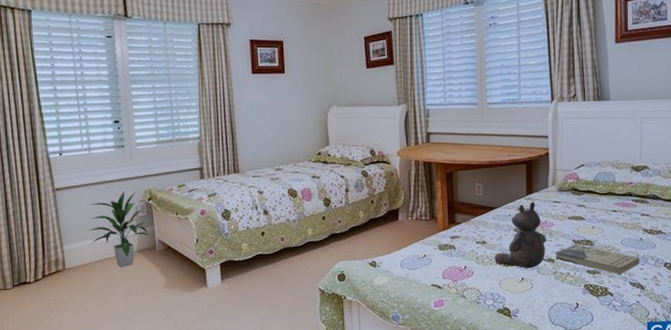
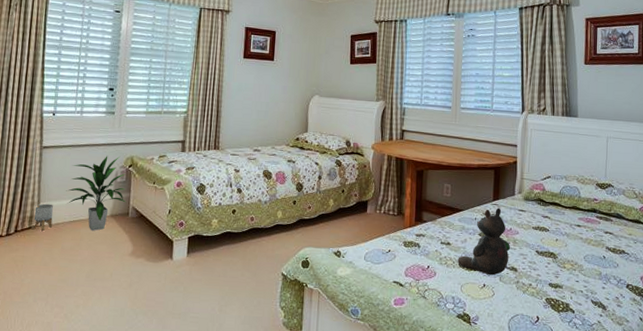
planter: none [58,245,80,273] -> present [31,203,54,231]
book: present [555,244,640,275] -> none [518,255,603,291]

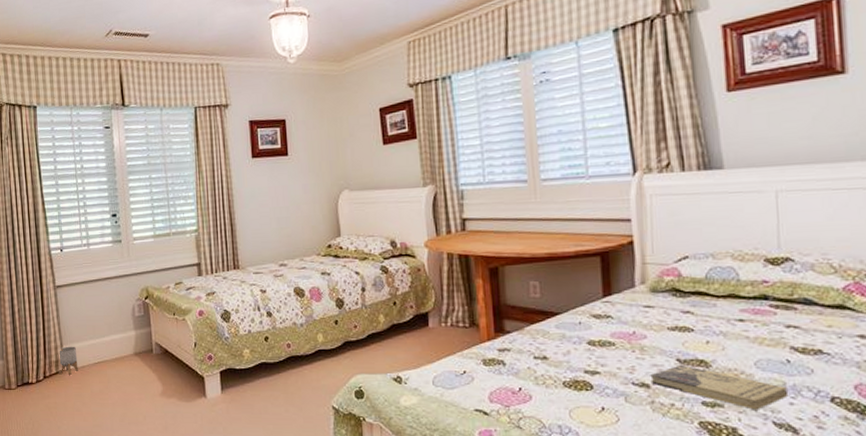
indoor plant: present [66,156,126,231] -> none [86,288,148,371]
stuffed bear: present [458,207,511,276] -> none [560,305,637,395]
book: none [518,255,603,291] -> present [650,364,789,410]

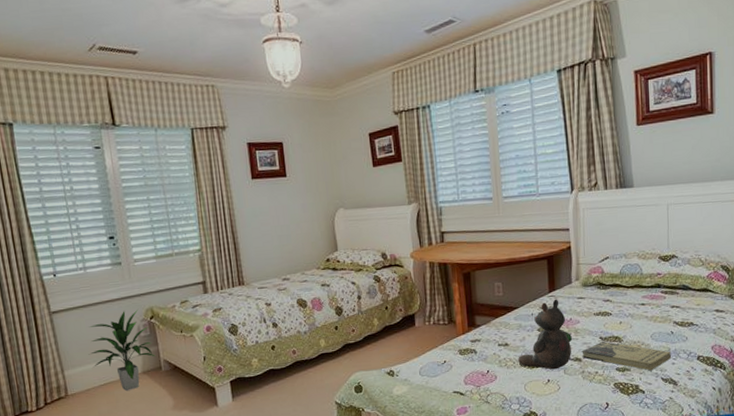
planter: present [59,346,78,375] -> none [59,370,83,400]
indoor plant: none [86,288,148,371] -> present [88,308,156,391]
stuffed bear: none [560,305,637,395] -> present [518,299,573,370]

